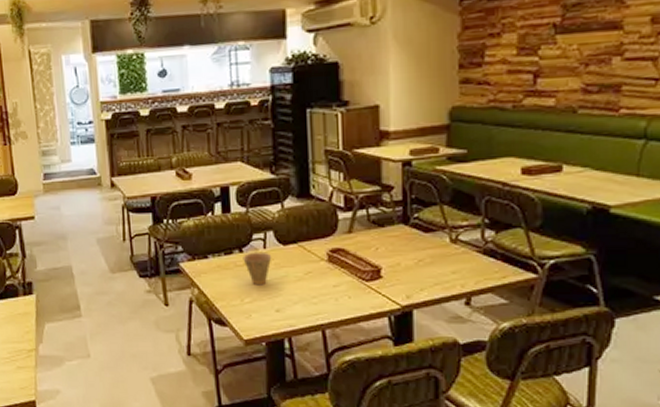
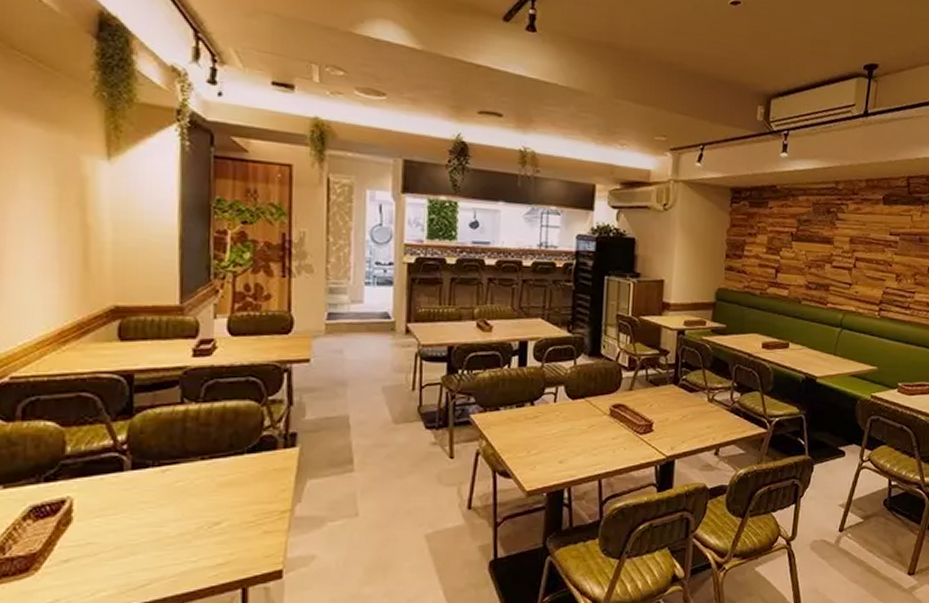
cup: present [243,251,272,286] -> none [533,405,561,438]

